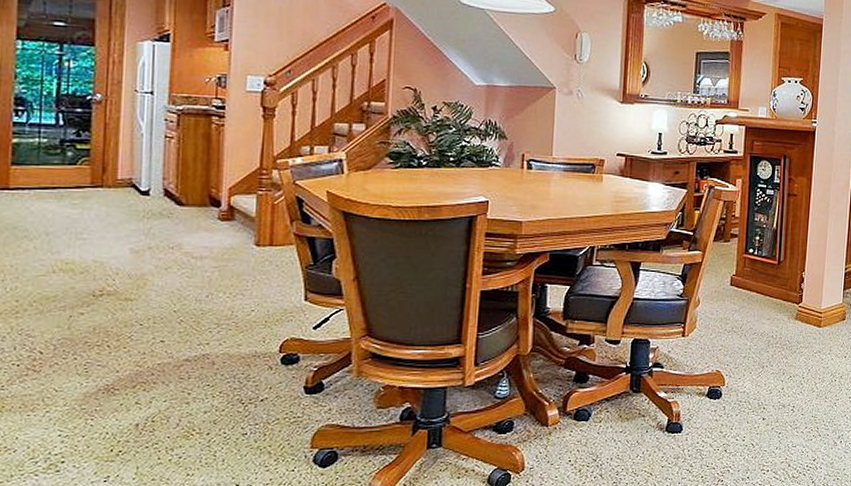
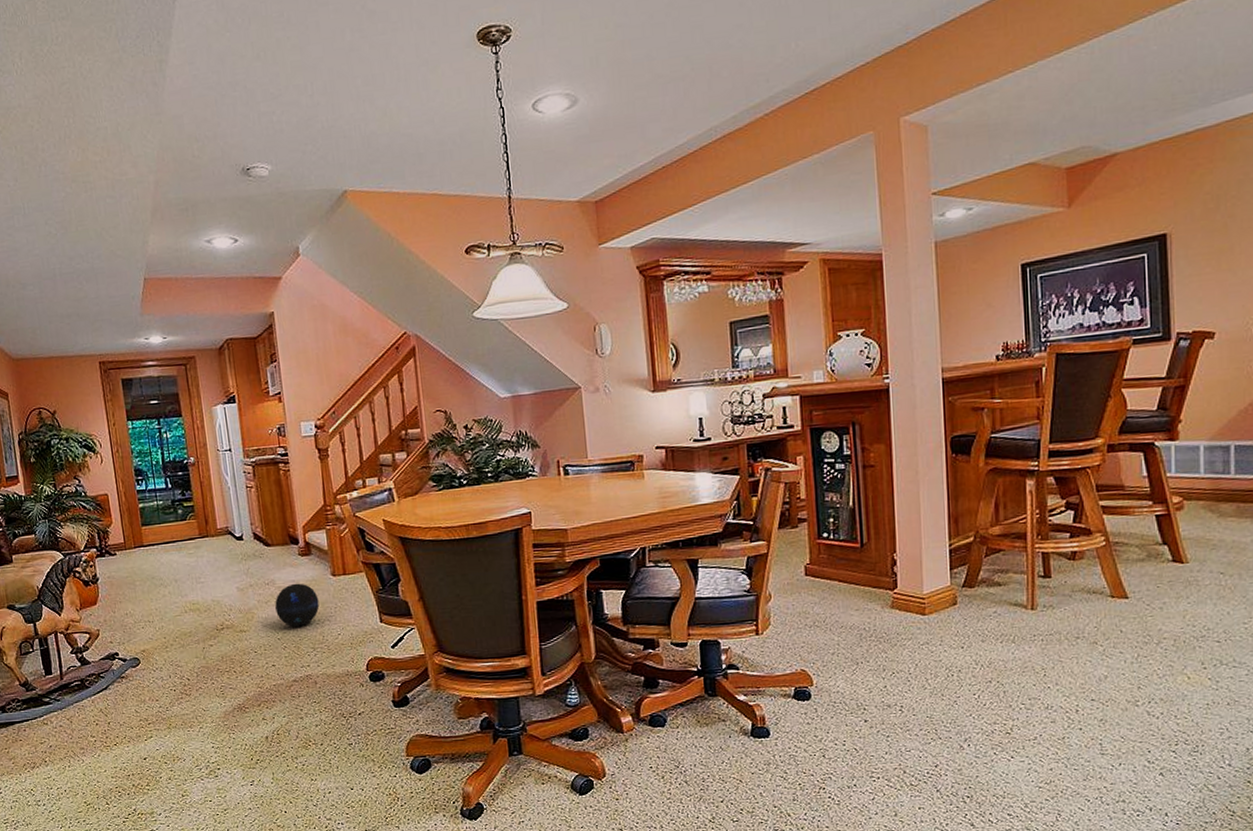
ball: none [177,250,234,298] -> present [275,583,319,626]

